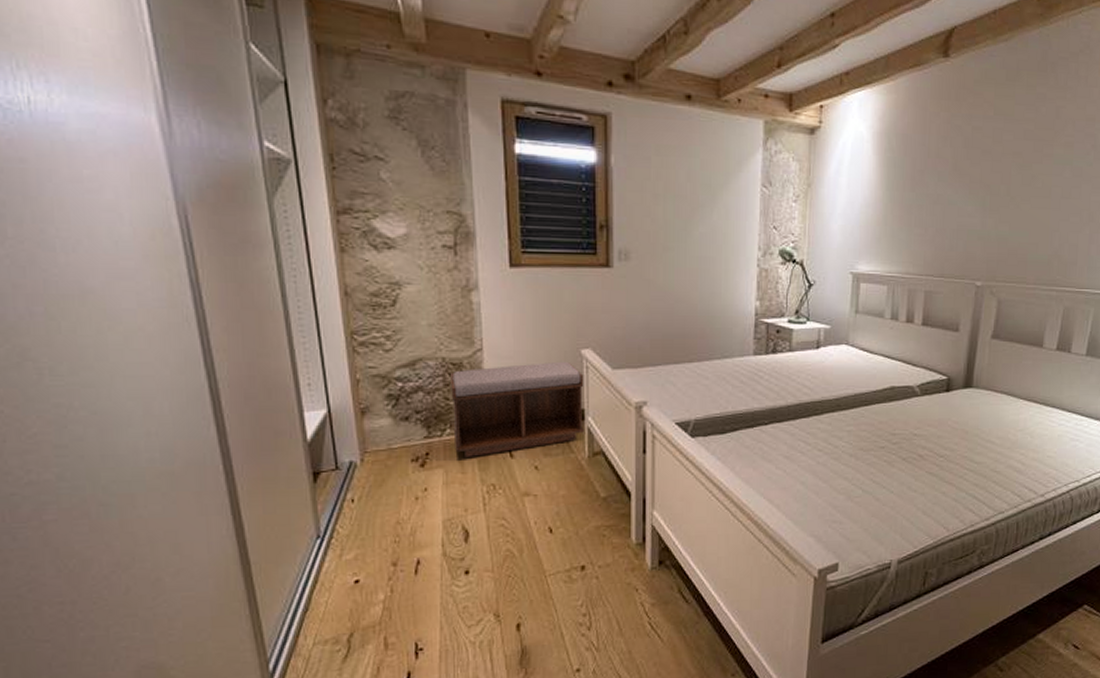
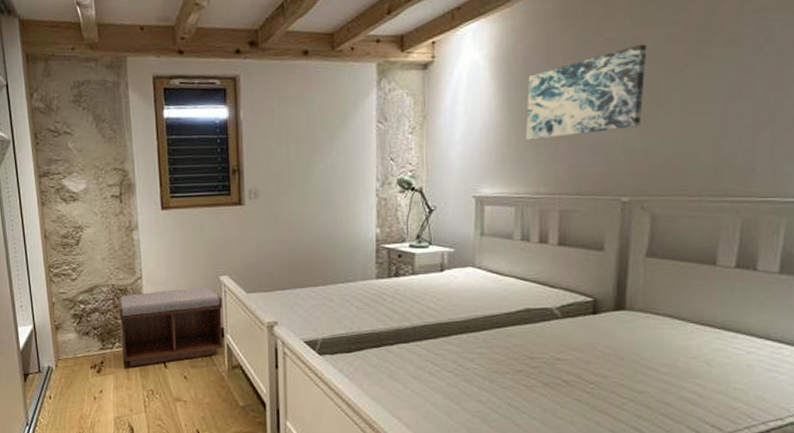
wall art: none [900,136,1005,220] -> present [525,44,647,140]

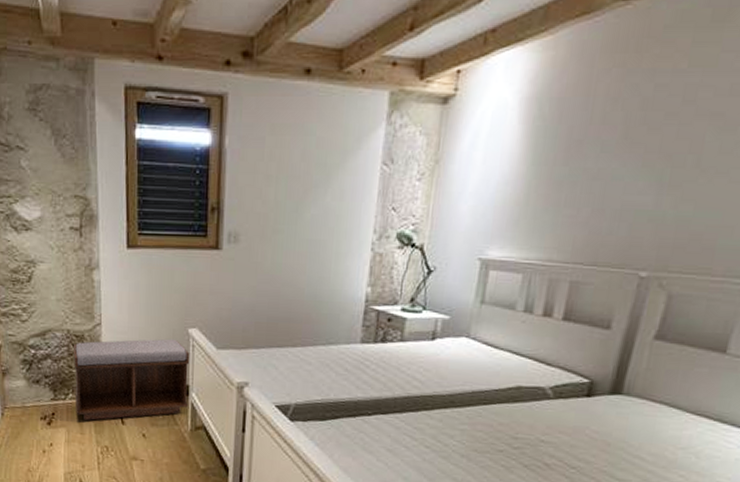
wall art: present [525,44,647,140] -> none [546,94,702,199]

